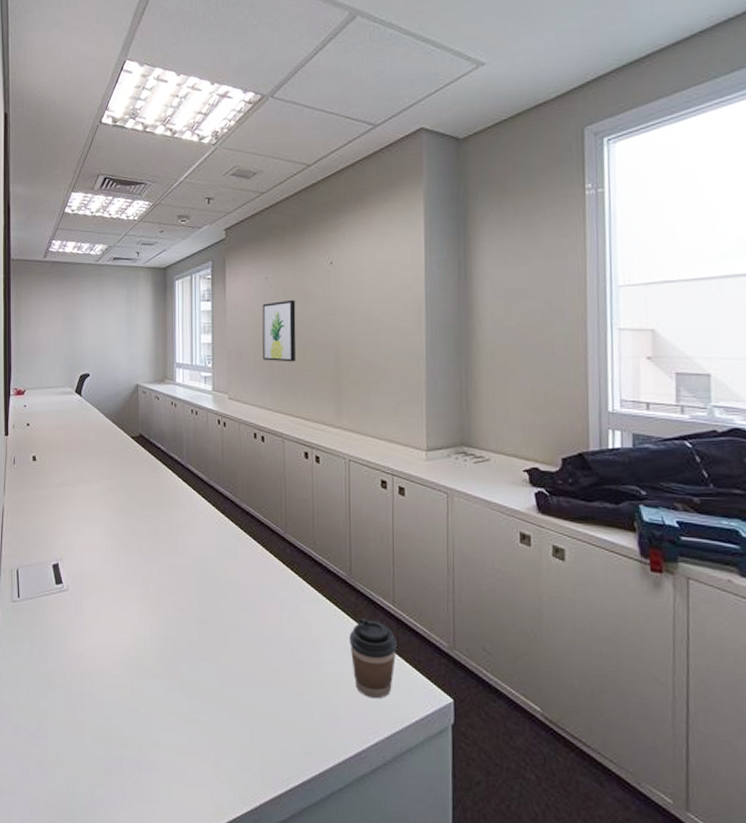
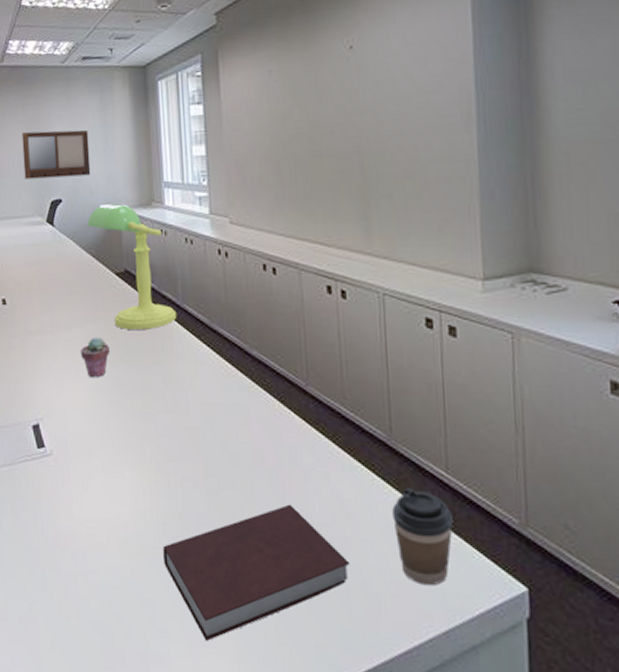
writing board: none [58,316,116,356] -> present [21,129,91,180]
potted succulent: none [97,490,123,524] -> present [80,337,110,377]
desk lamp: none [110,380,181,485] -> present [87,204,177,329]
notebook: none [160,632,314,749] -> present [163,504,350,641]
wall art: present [262,299,296,362] -> none [266,96,311,175]

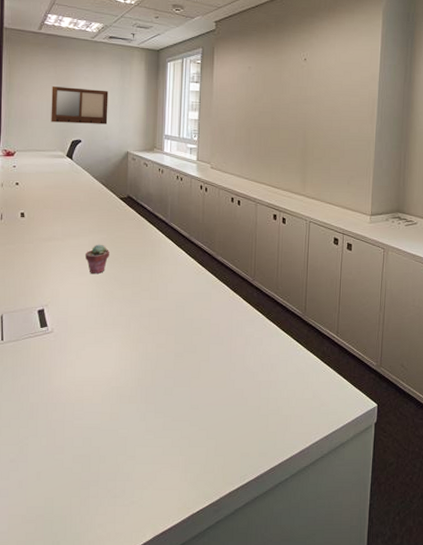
desk lamp: present [87,204,177,329] -> none [101,147,165,240]
notebook: present [163,504,350,641] -> none [137,360,270,459]
coffee cup: present [392,487,453,586] -> none [301,346,338,408]

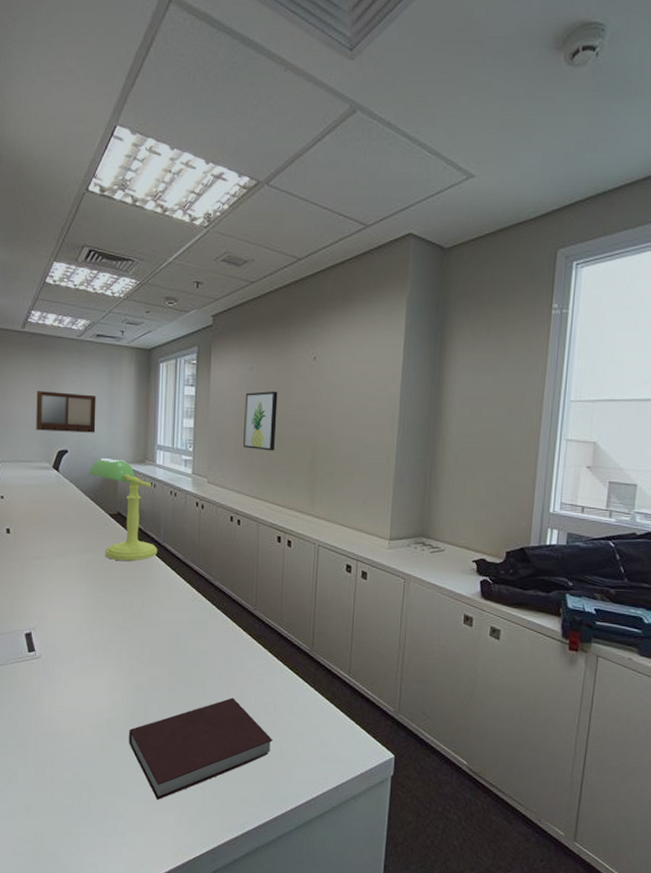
potted succulent: present [84,244,109,274] -> none [73,564,99,597]
desk lamp: none [101,147,165,240] -> present [89,458,158,561]
notebook: none [137,360,270,459] -> present [129,697,273,800]
wall art: none [243,87,273,140] -> present [243,391,278,451]

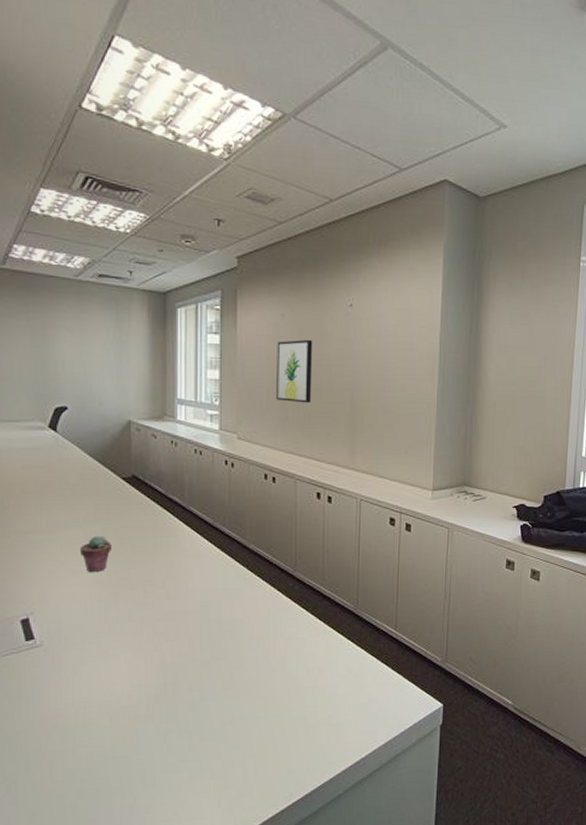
writing board: present [36,391,96,433] -> none [24,339,102,387]
potted succulent: none [73,564,99,597] -> present [79,535,112,572]
desk lamp: present [89,458,158,561] -> none [95,415,182,528]
notebook: present [129,697,273,800] -> none [155,666,318,785]

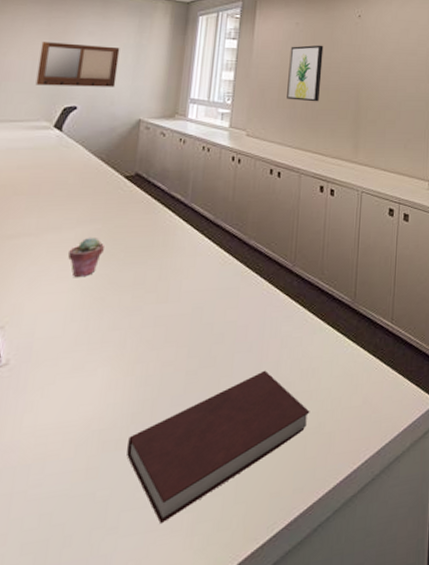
writing board: none [24,339,102,387] -> present [35,42,120,87]
notebook: none [155,666,318,785] -> present [127,370,310,523]

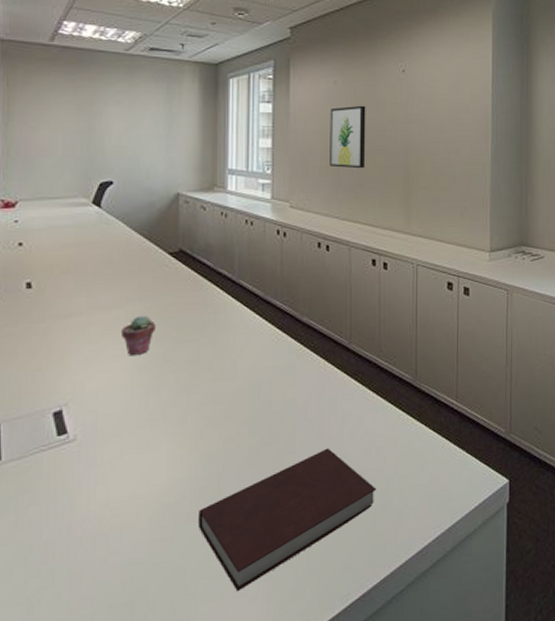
writing board: present [35,42,120,87] -> none [69,114,150,160]

